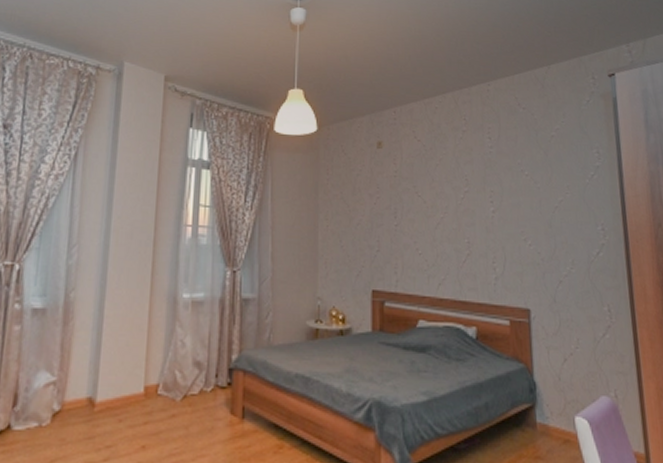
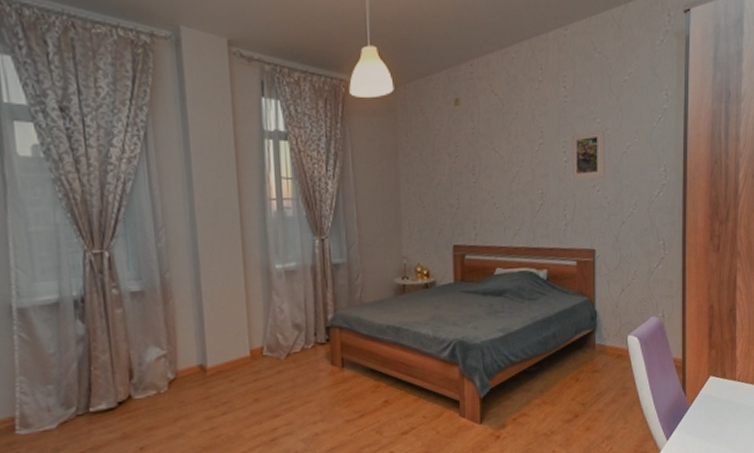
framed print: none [496,182,537,233] -> present [569,129,605,180]

